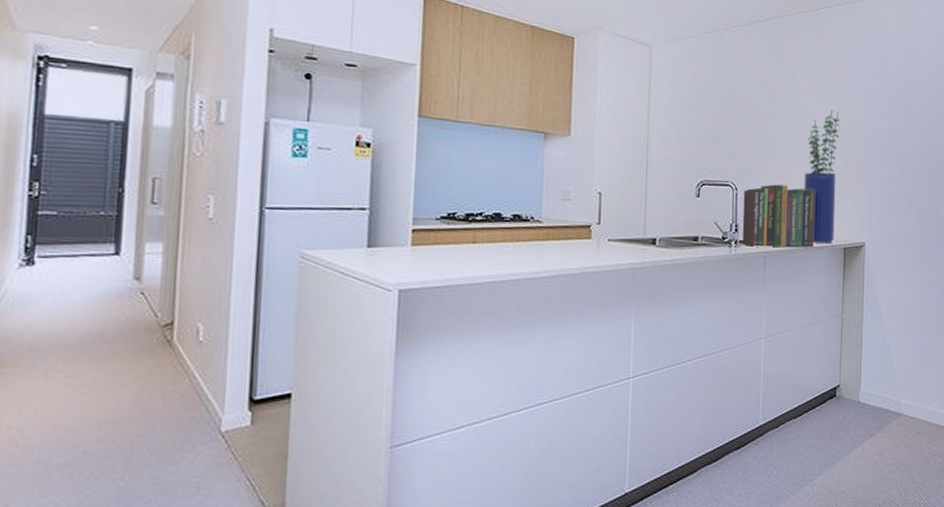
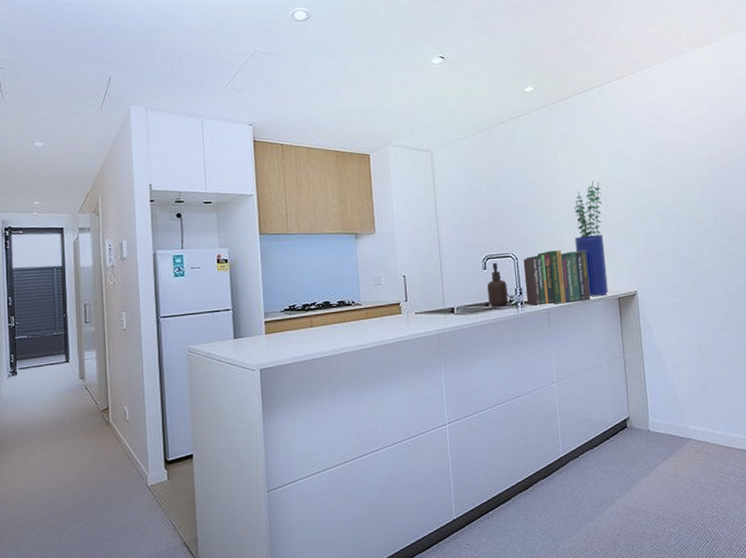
soap dispenser: none [698,190,721,244] -> present [487,262,508,307]

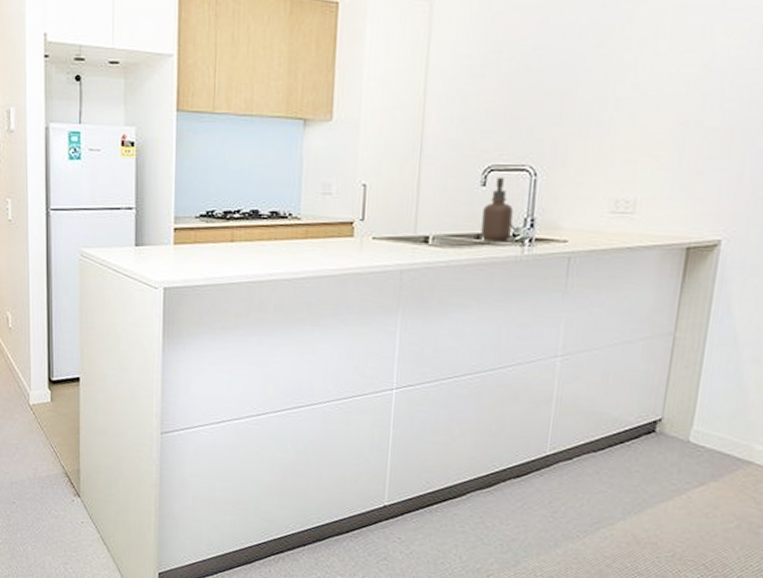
books: present [523,250,591,306] -> none [539,166,649,247]
vase: present [574,181,609,297] -> none [632,60,700,243]

